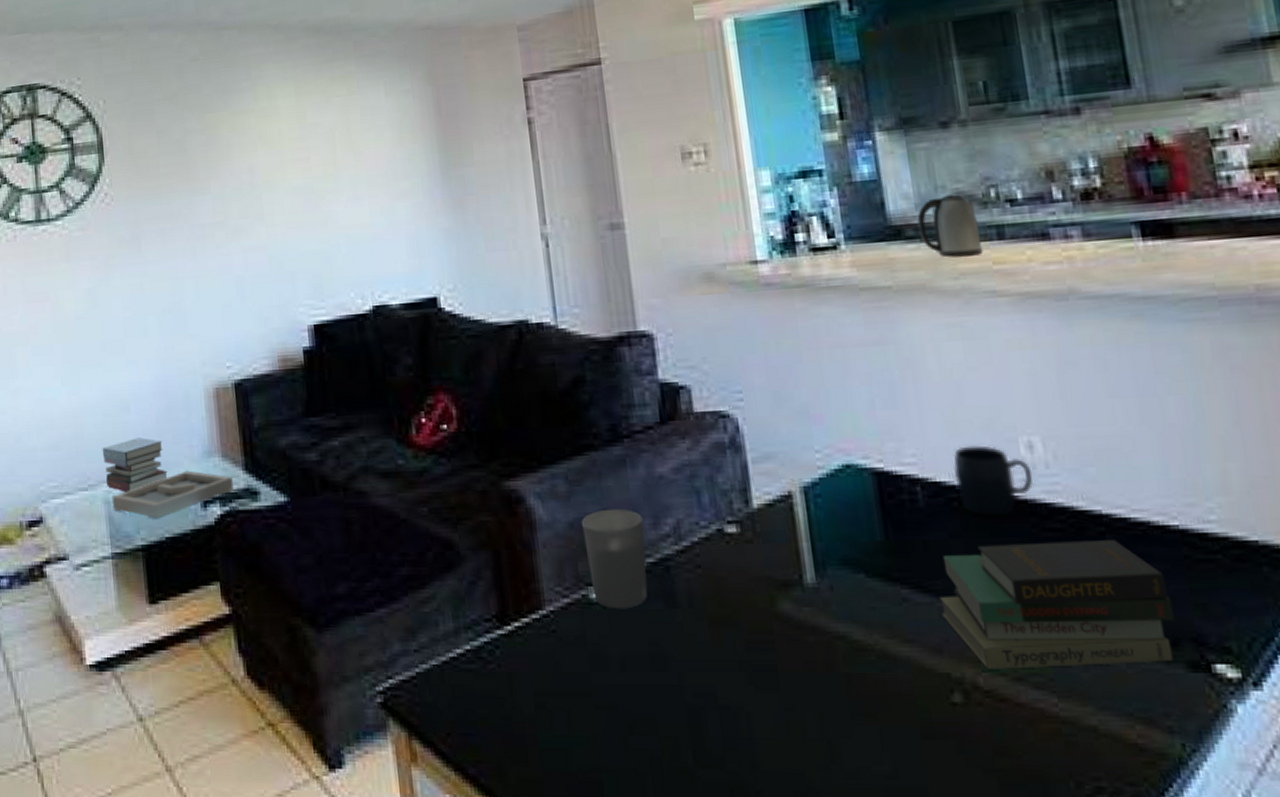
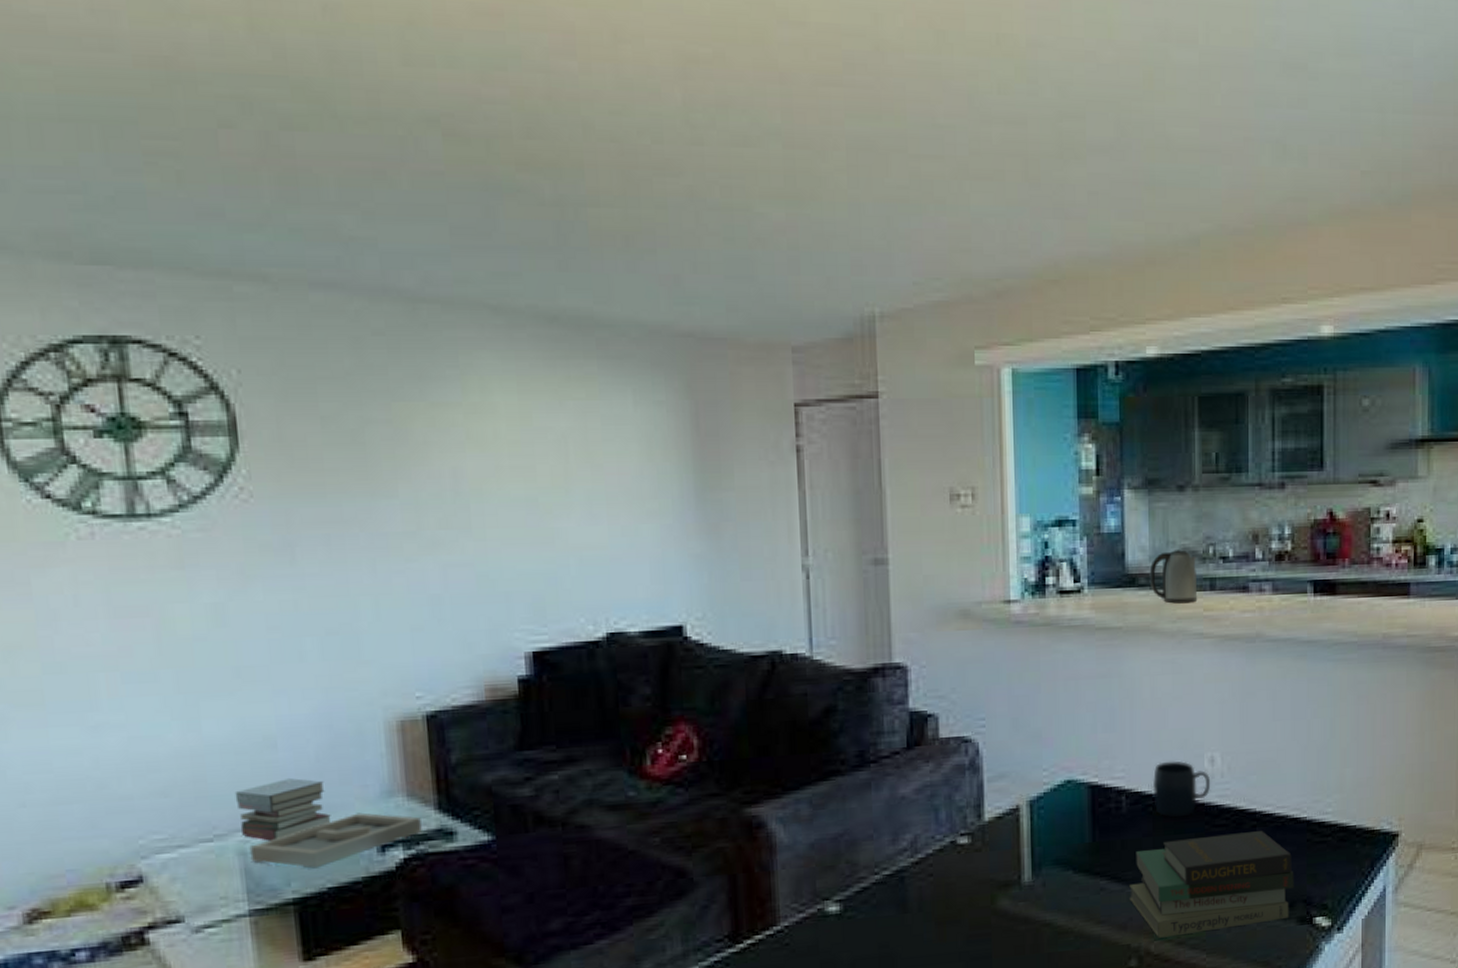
candle holder: present [581,508,648,610] -> none [822,828,883,919]

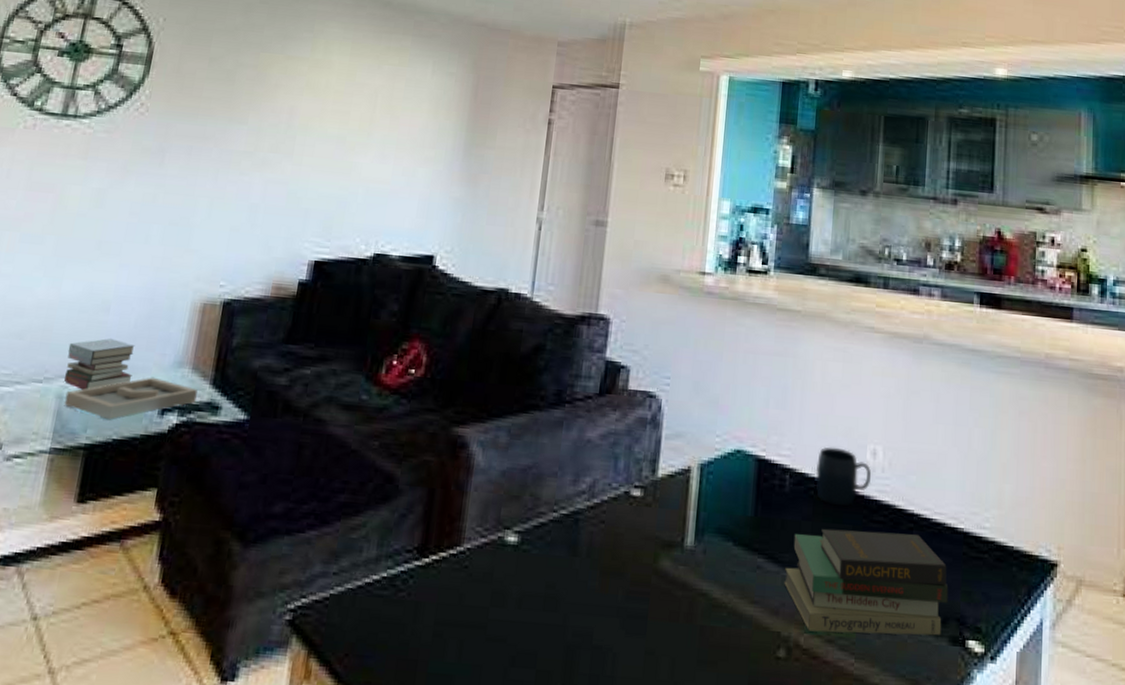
kettle: present [1150,550,1198,604] -> none [830,247,873,298]

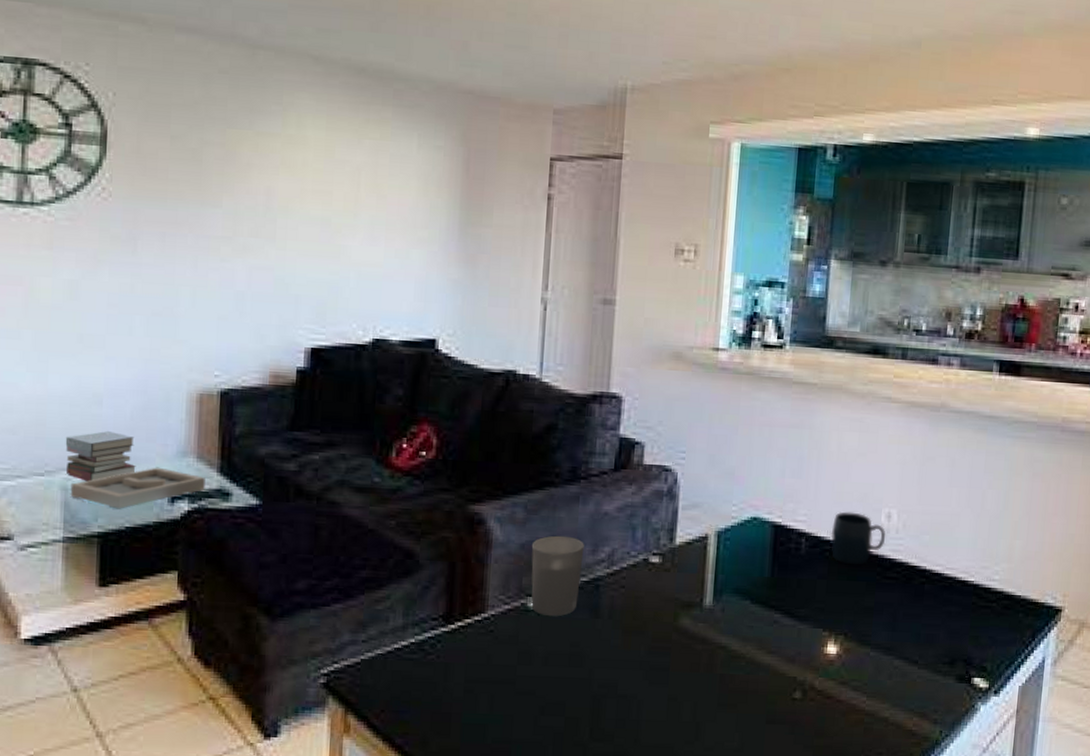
candle holder: none [508,462,566,553] -> present [531,535,584,617]
books: present [784,528,949,636] -> none [800,585,957,676]

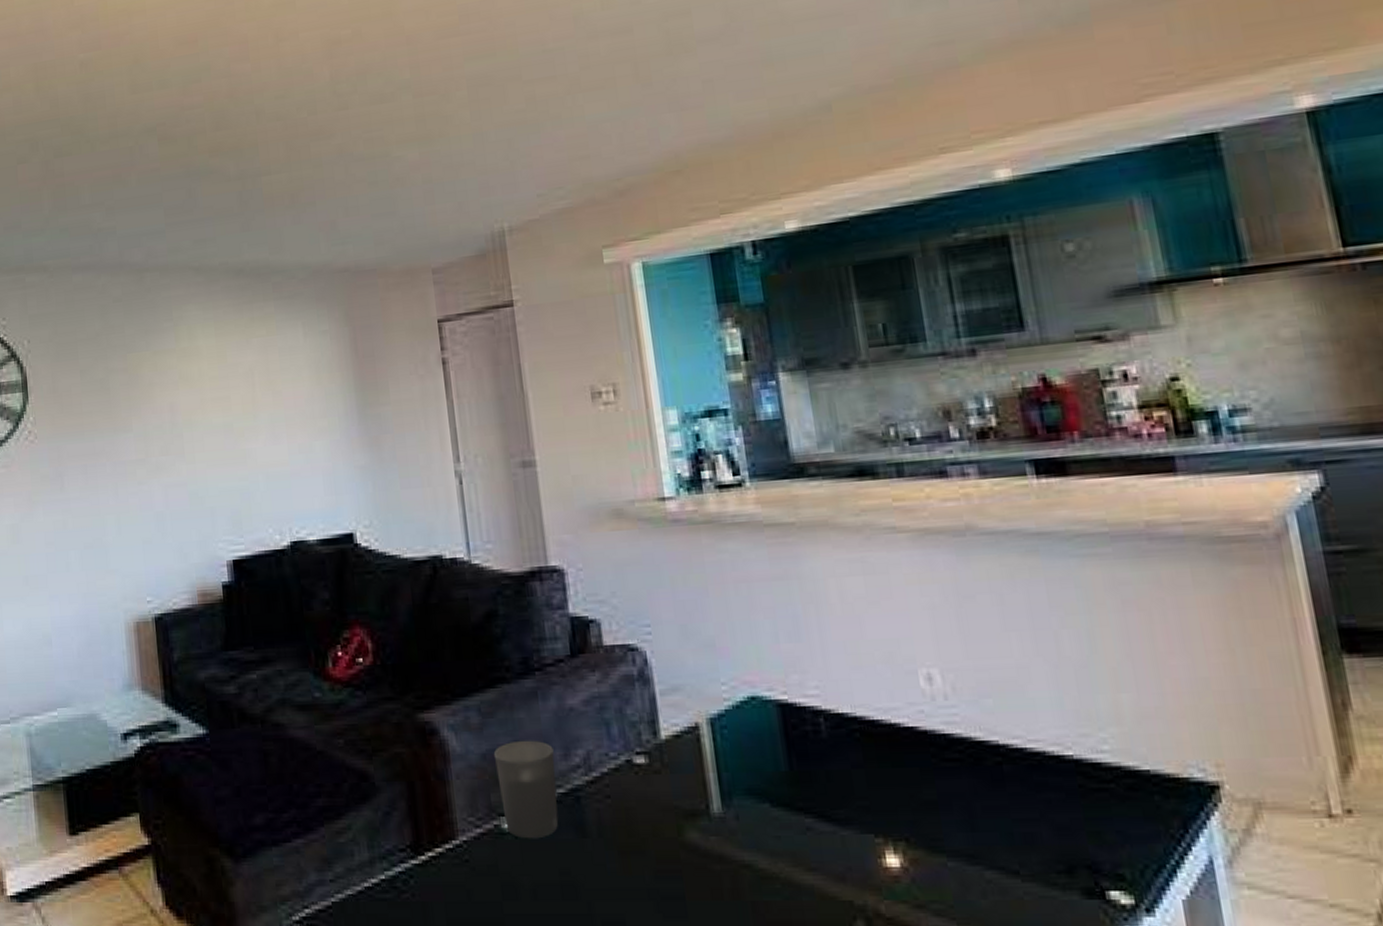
books: present [65,431,136,482] -> none [24,671,88,725]
decorative tray: present [70,467,205,509] -> none [33,703,153,752]
mug: present [830,511,886,565] -> none [855,677,933,747]

